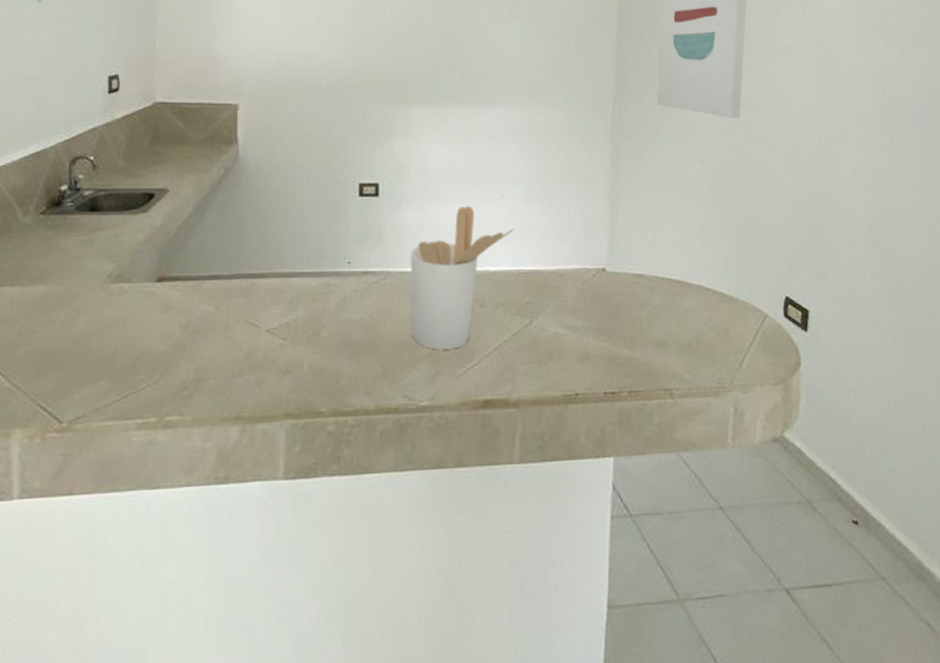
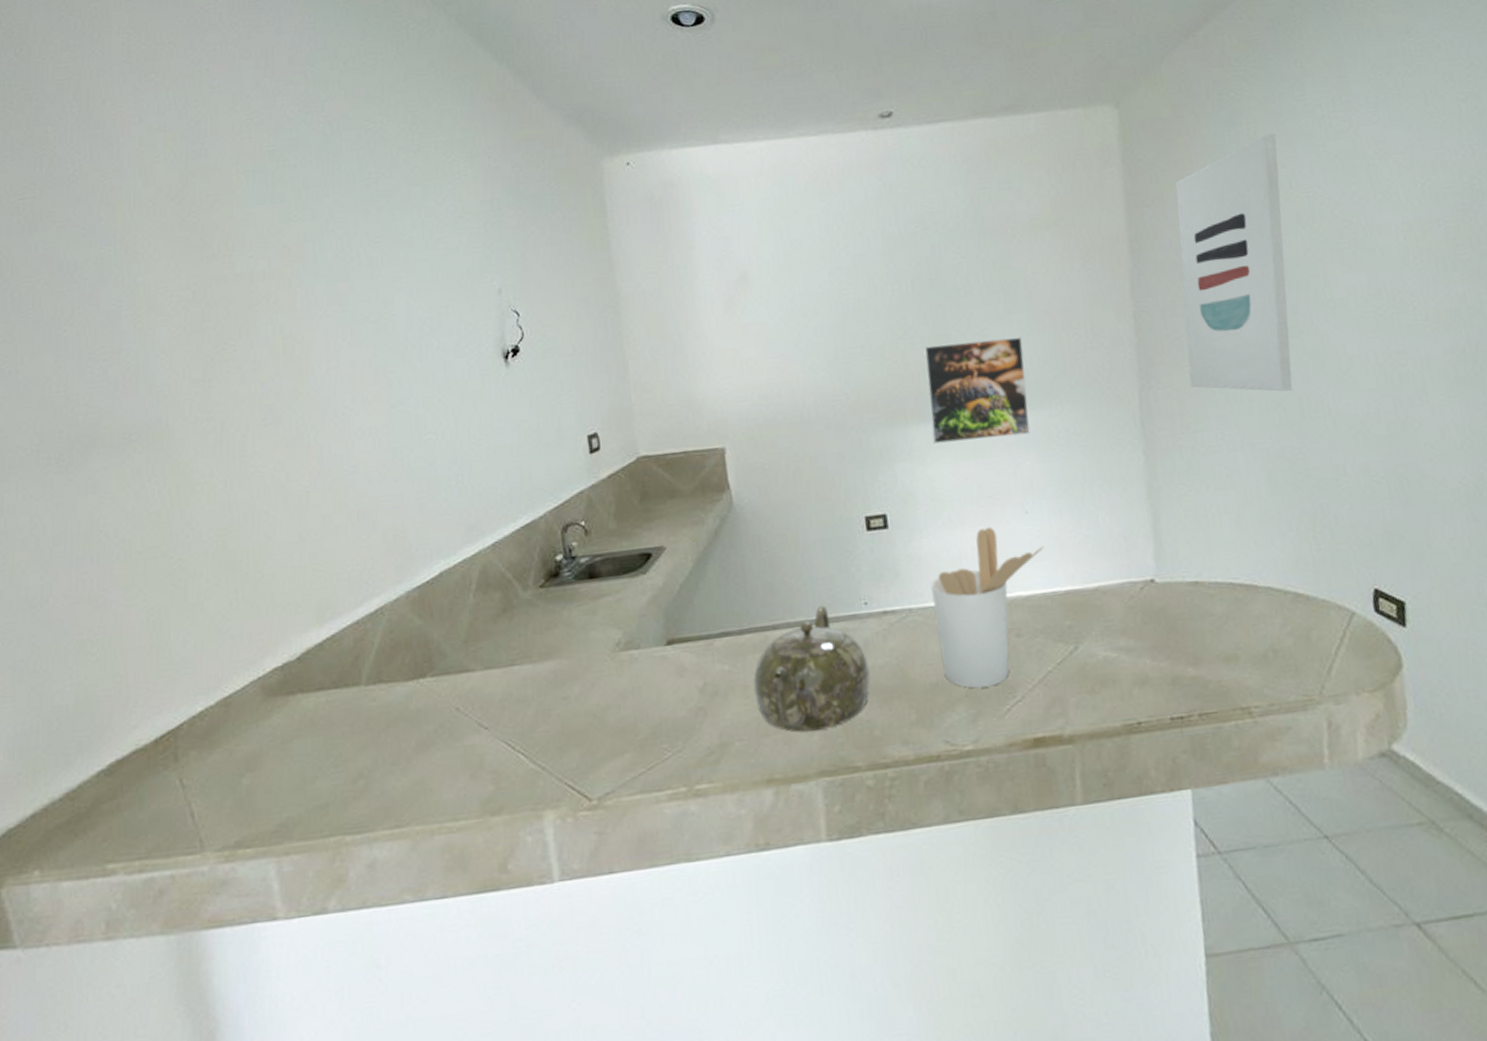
teapot: none [234,260,344,375] -> present [753,605,871,732]
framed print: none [429,37,520,127] -> present [923,336,1030,444]

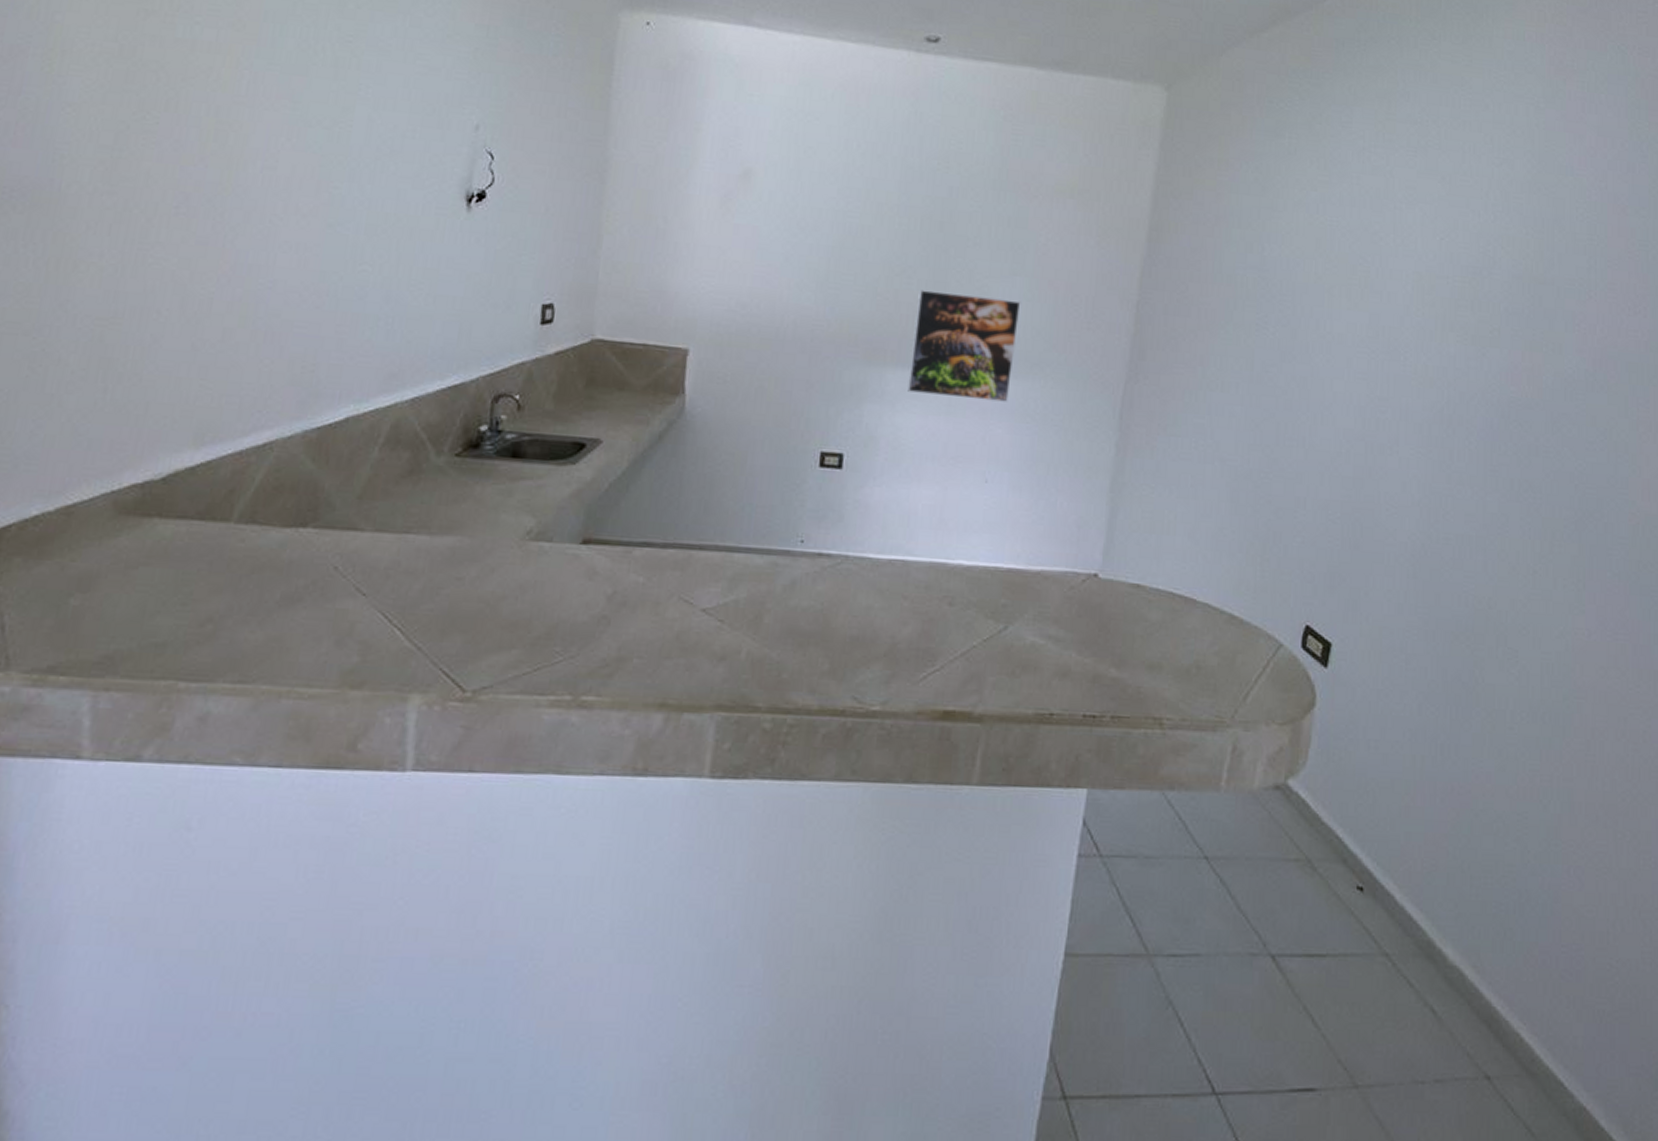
teapot: present [753,605,871,732] -> none [665,534,792,663]
utensil holder: present [930,526,1044,689] -> none [867,488,996,651]
wall art: present [1175,133,1293,392] -> none [1176,152,1314,414]

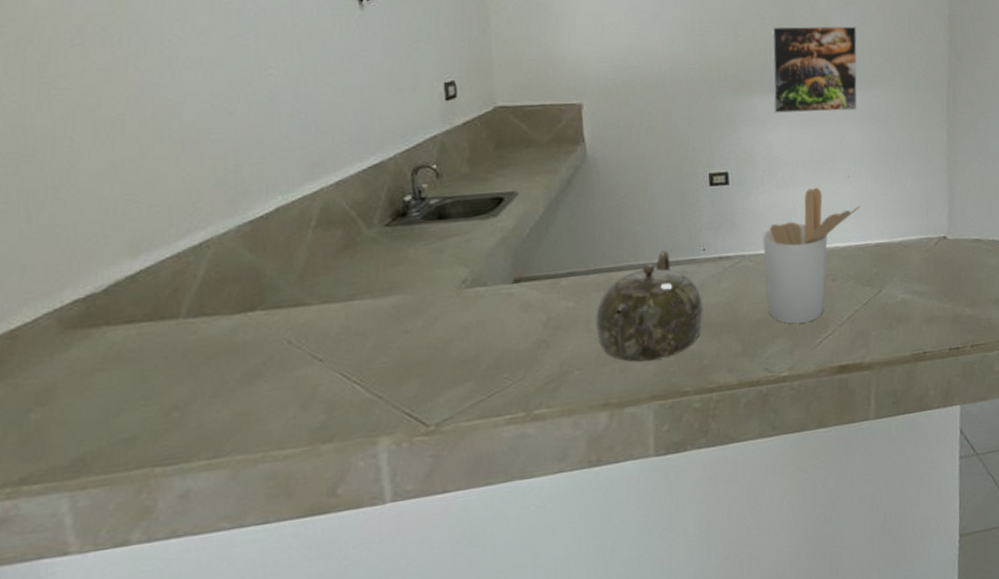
teapot: none [665,534,792,663] -> present [596,250,704,362]
utensil holder: none [867,488,996,651] -> present [762,187,861,324]

